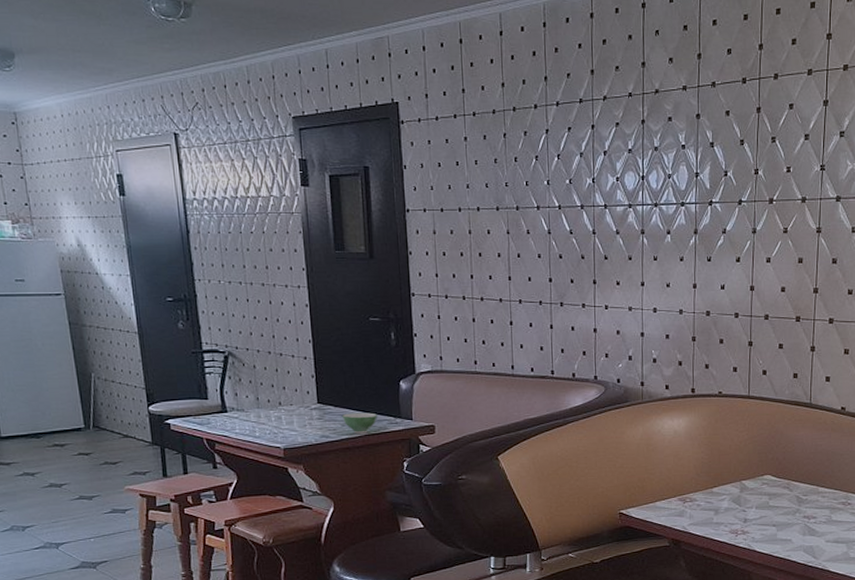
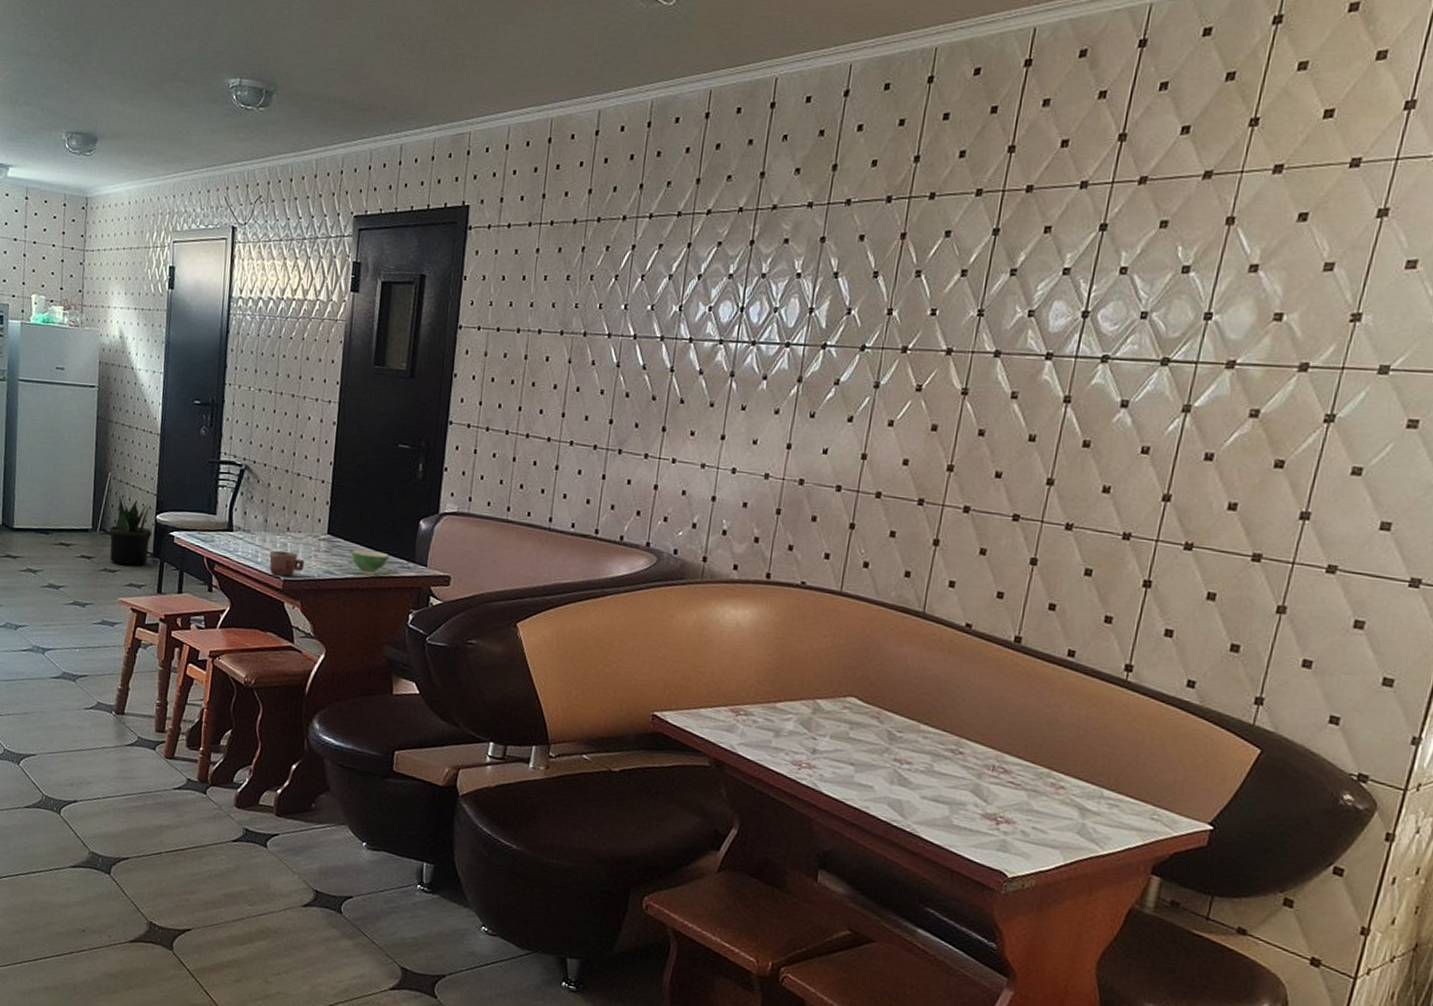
planter: none [102,394,147,457] -> present [108,496,151,567]
cup: none [266,423,301,446] -> present [269,550,304,577]

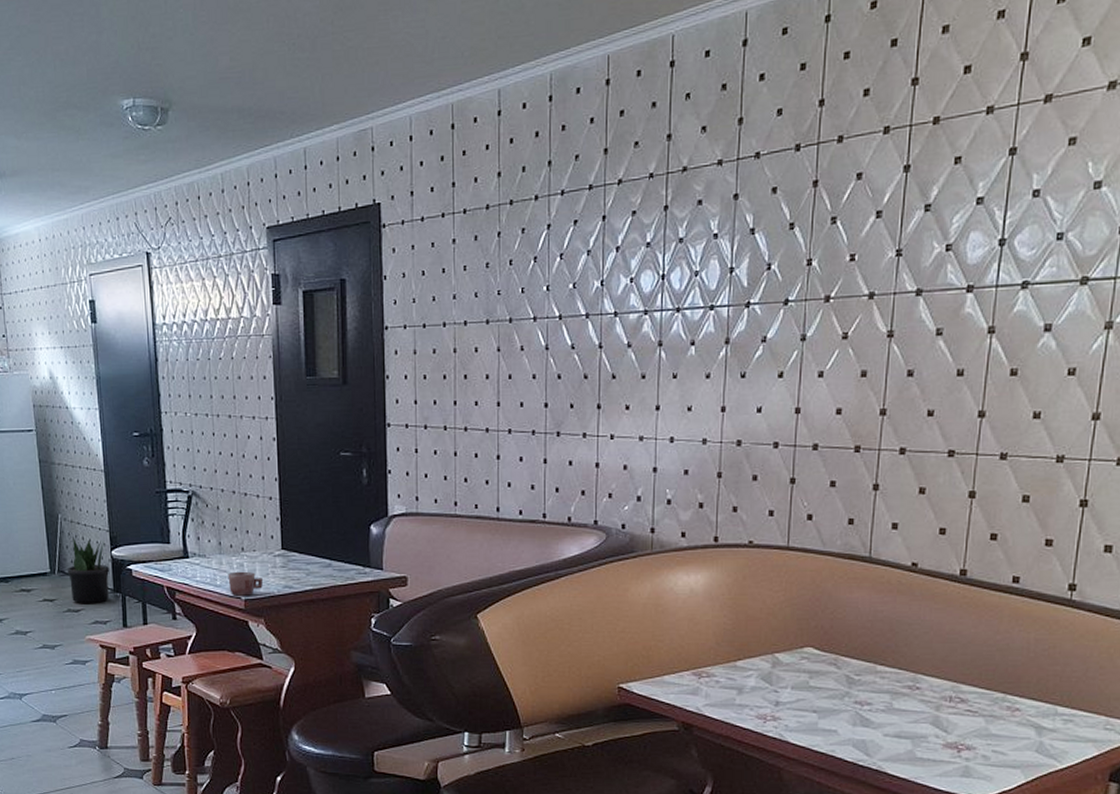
bowl: present [350,549,390,575] -> none [306,560,346,584]

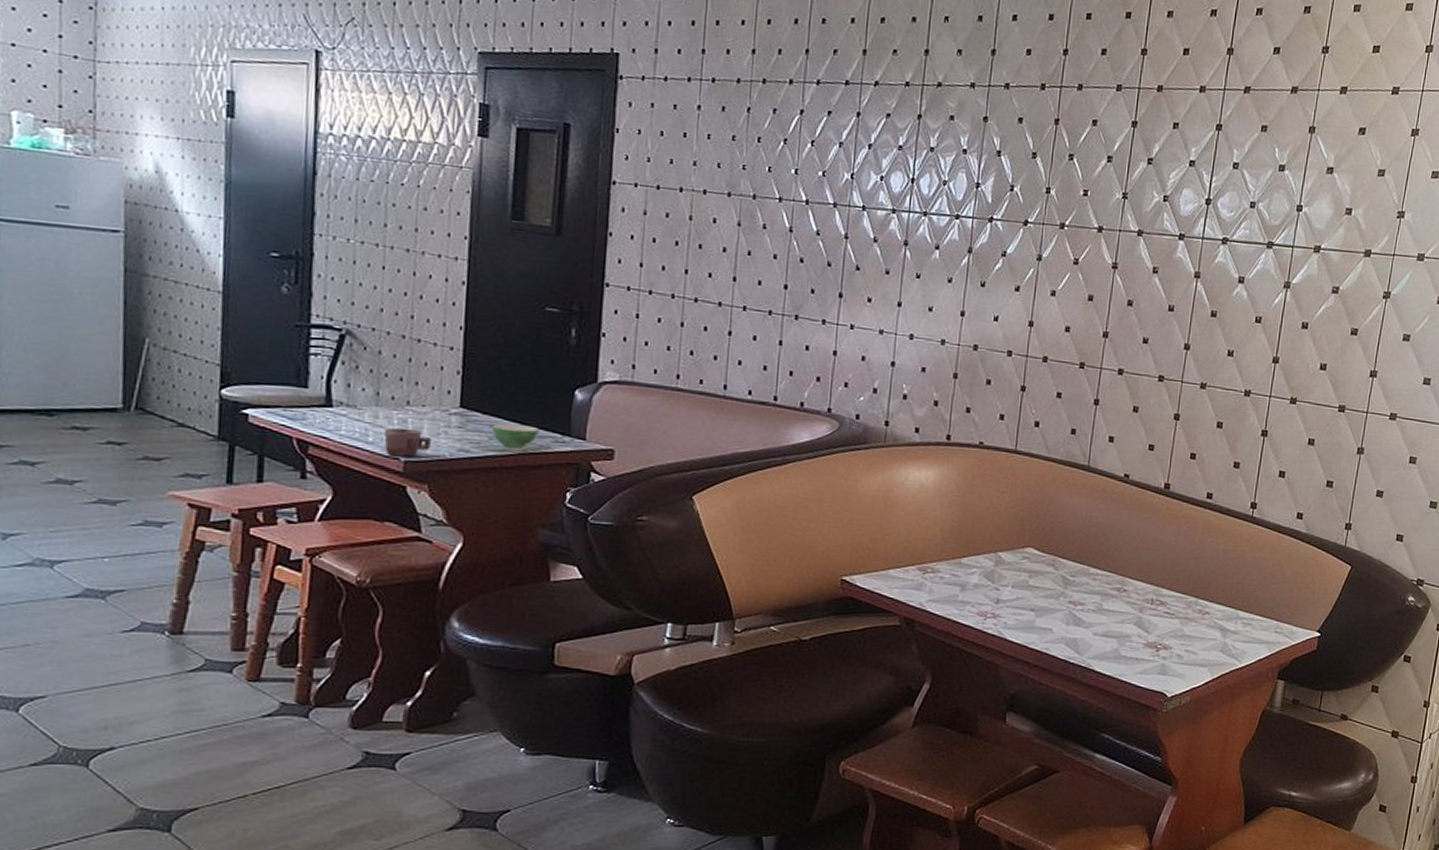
planter: present [67,537,109,604] -> none [149,367,214,453]
bowl: none [306,560,346,584] -> present [490,423,541,452]

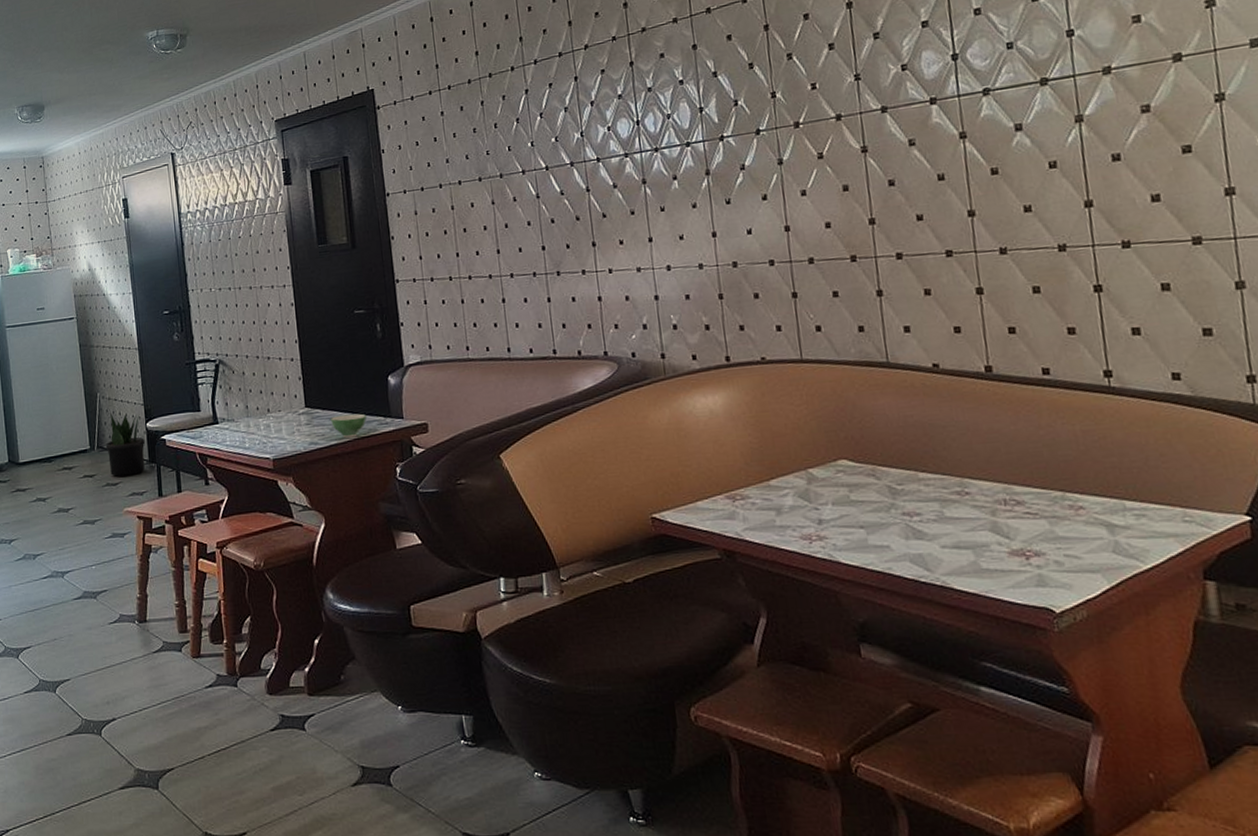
planter: none [149,367,214,453] -> present [105,413,145,478]
cup: present [384,427,431,457] -> none [255,431,290,457]

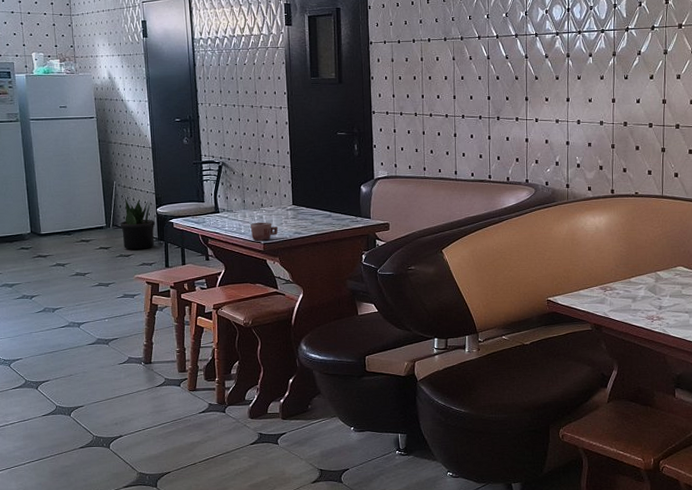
cup: none [255,431,290,457] -> present [250,222,278,241]
bowl: present [330,413,367,438] -> none [312,212,342,231]

